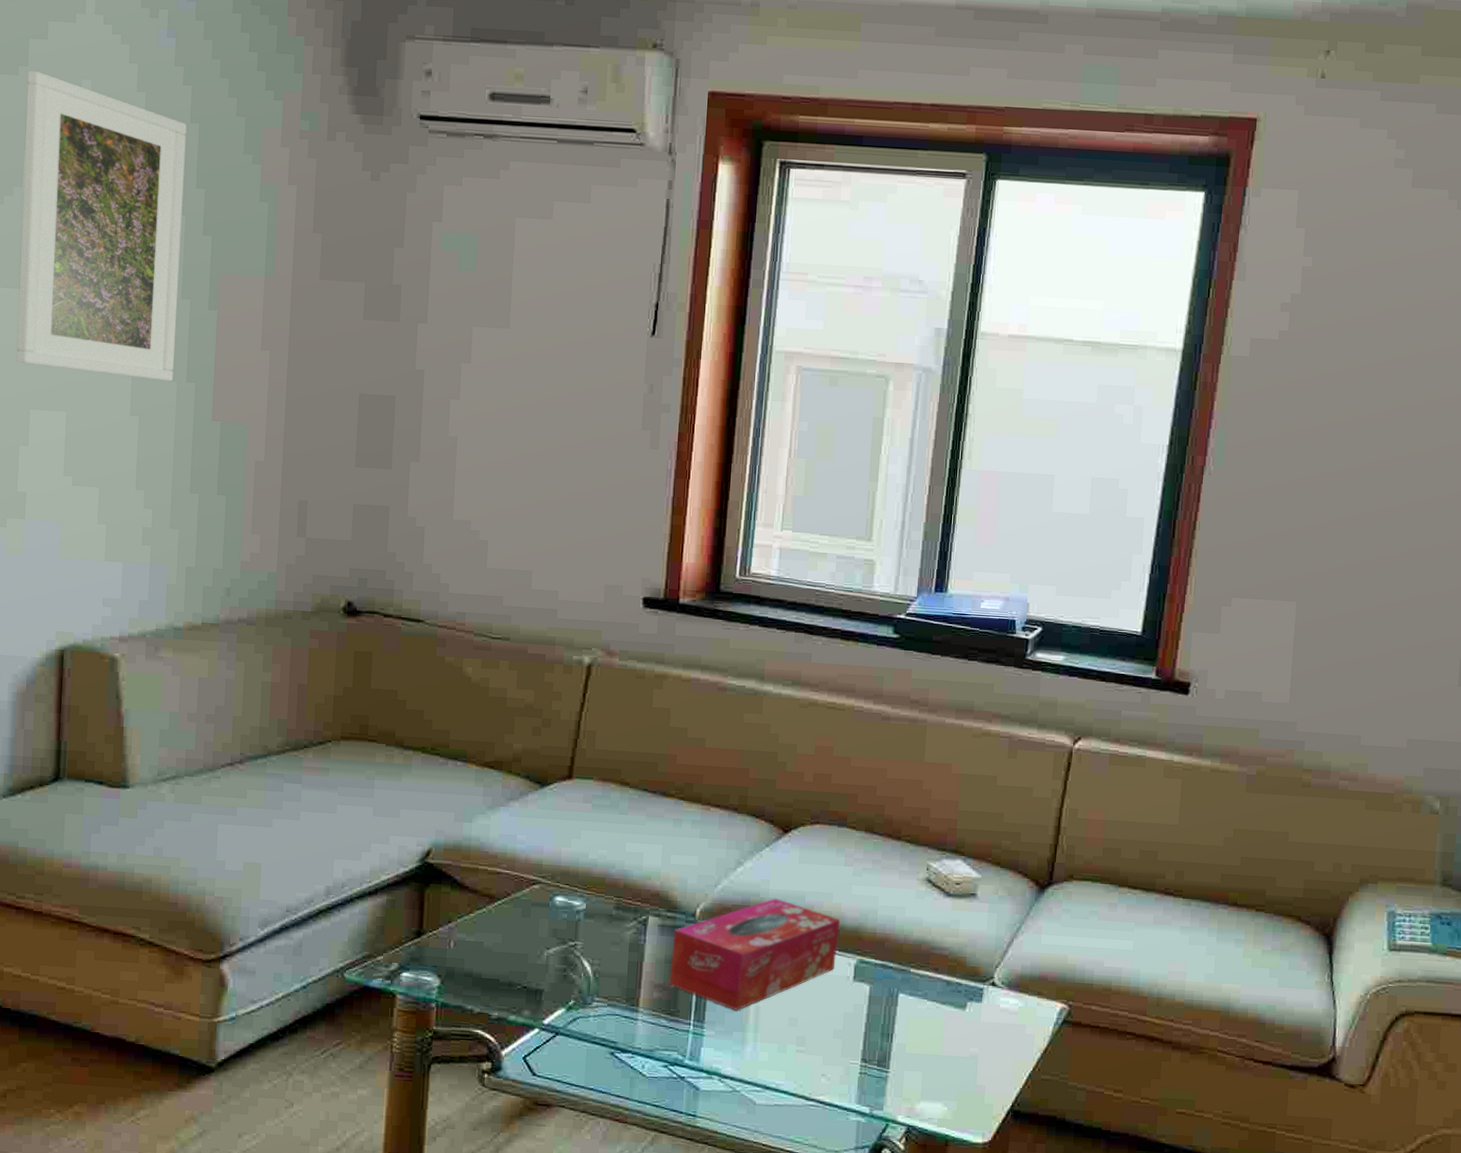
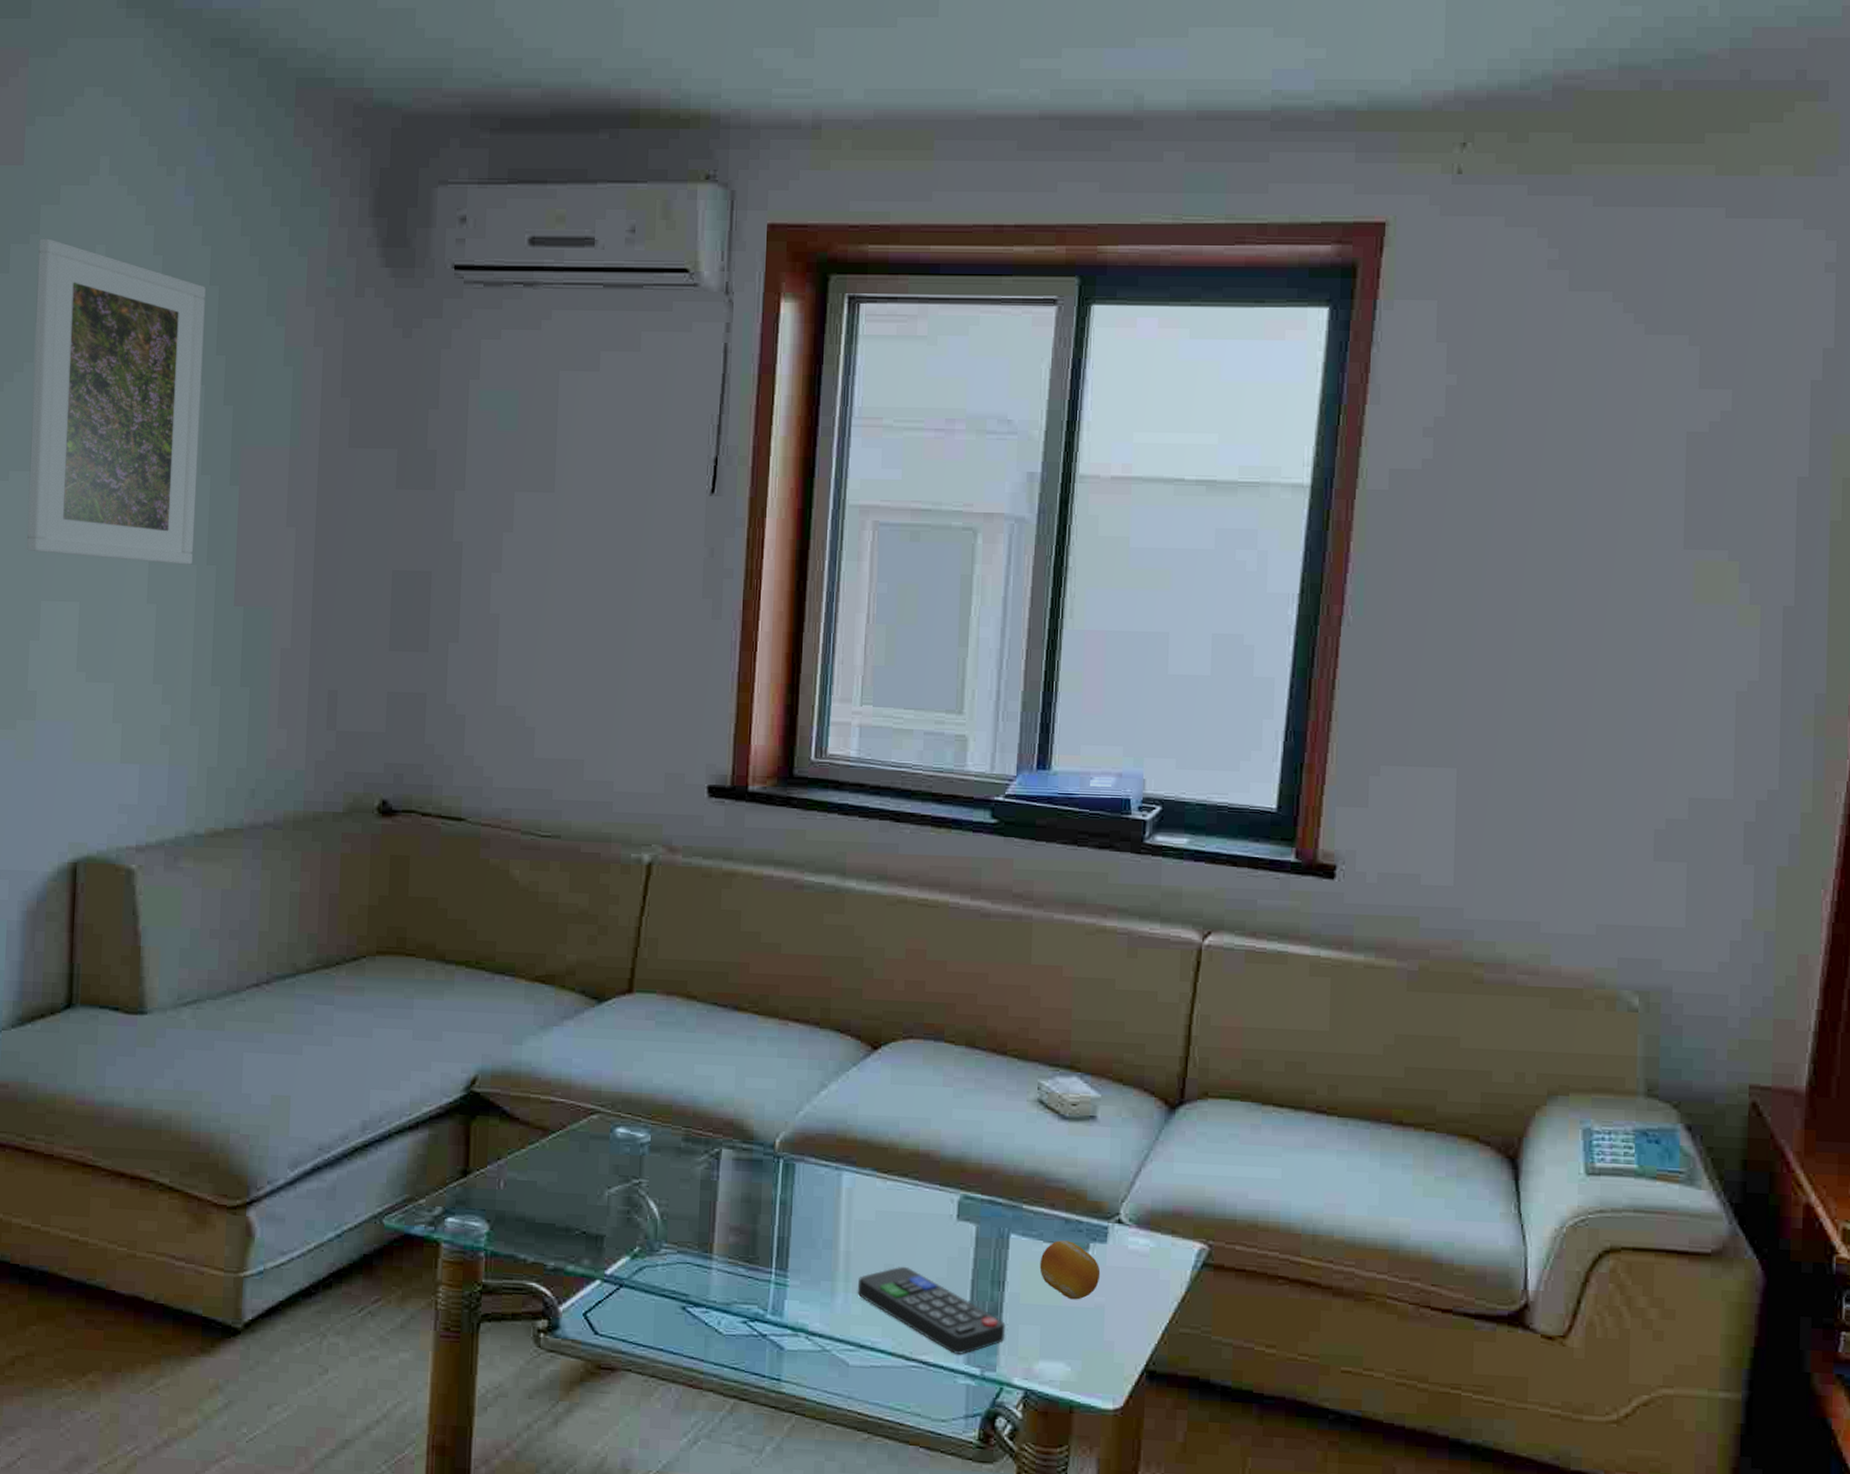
tissue box: present [669,898,840,1011] -> none [746,1125,939,1256]
remote control: none [764,1020,893,1097] -> present [857,1266,1006,1356]
fruit: none [923,999,976,1050] -> present [1039,1240,1101,1300]

